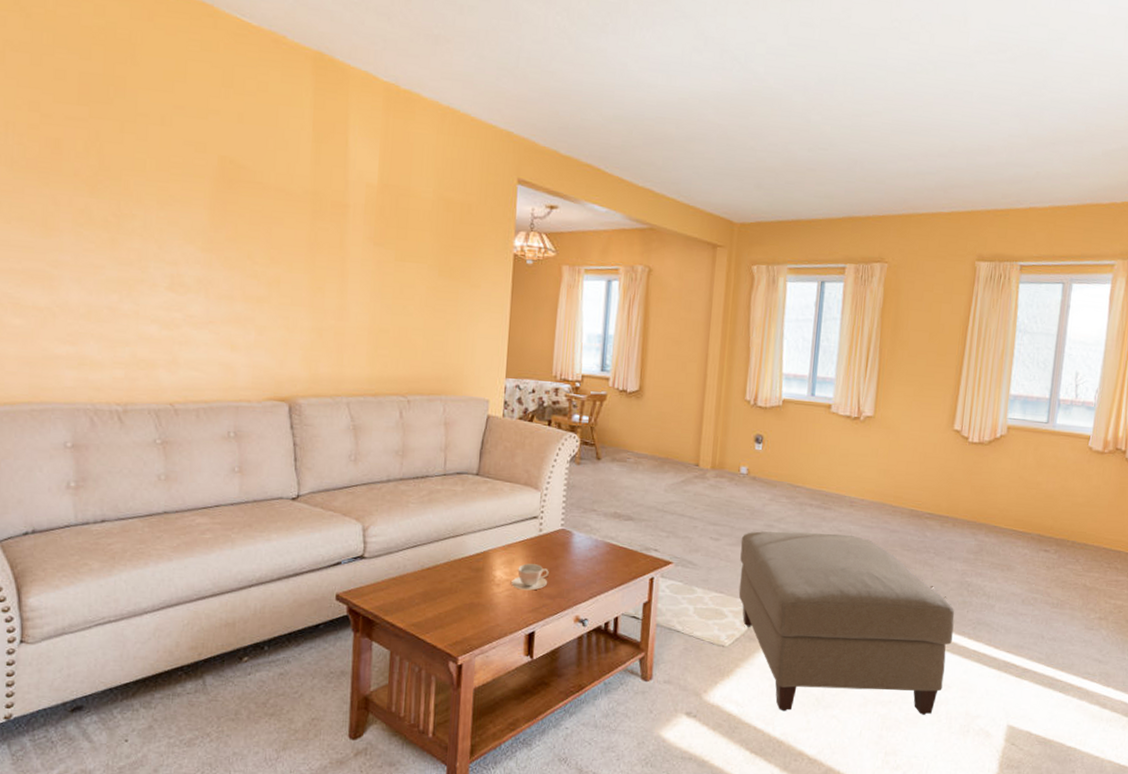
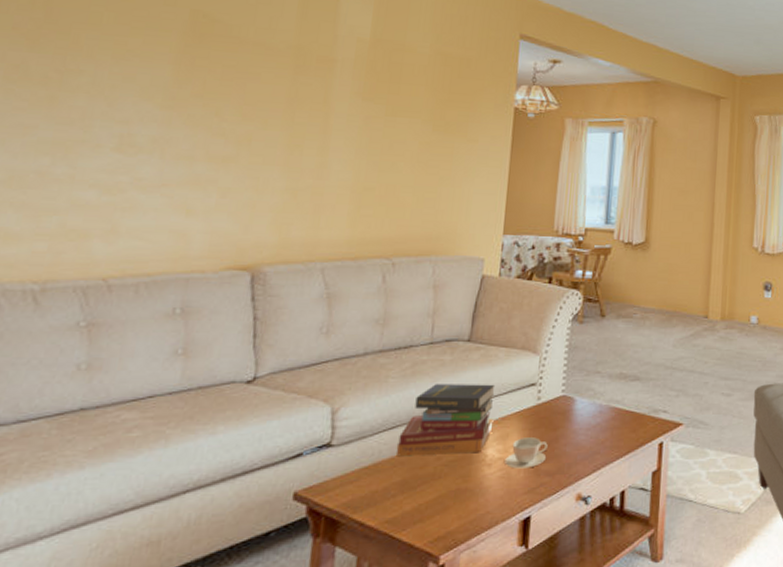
books: none [418,511,502,573] -> present [395,384,496,457]

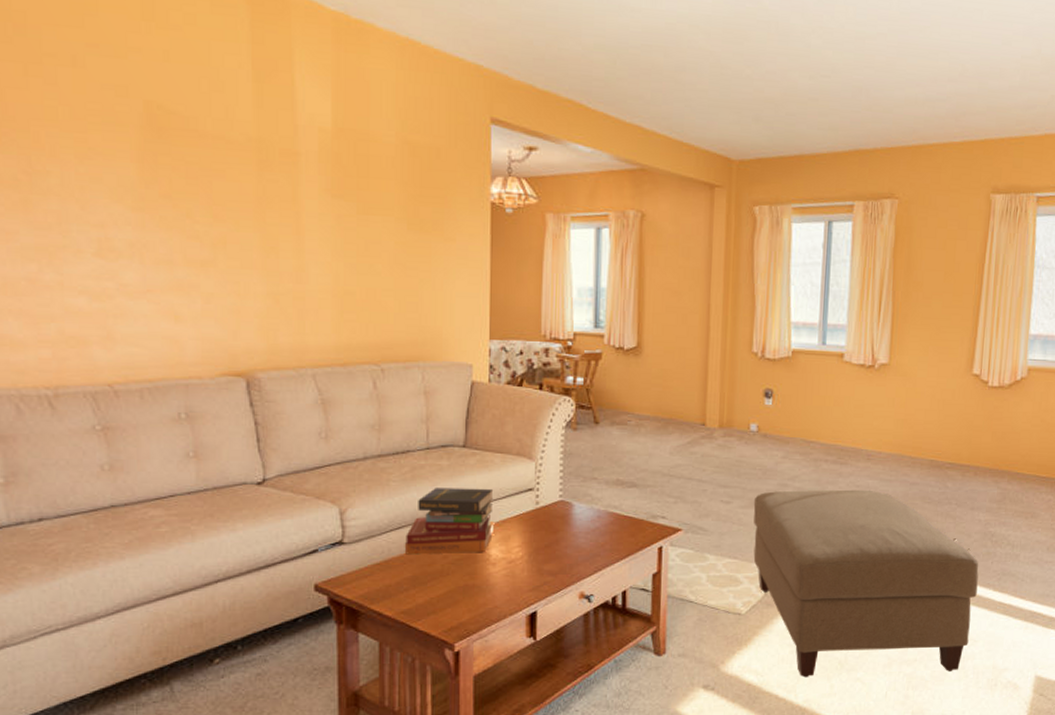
teacup: present [505,437,548,469] -> none [508,540,549,568]

